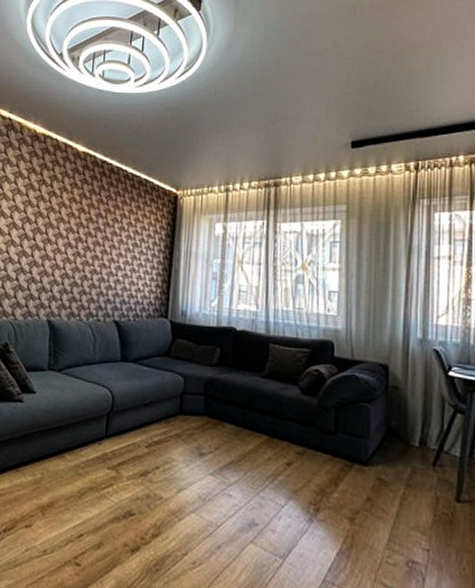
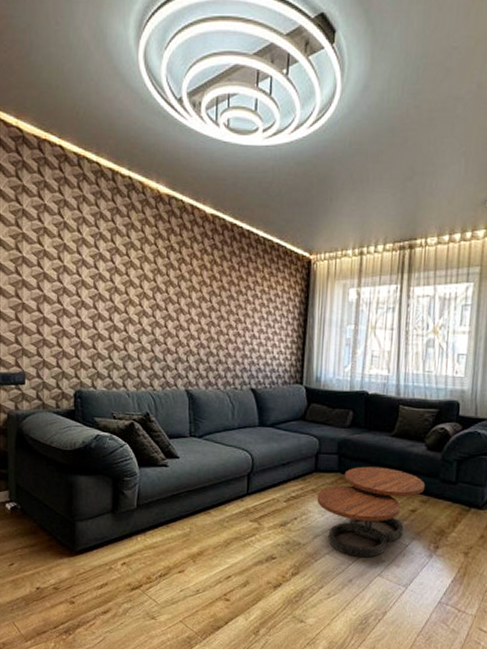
coffee table: none [181,409,301,519] -> present [317,466,426,558]

